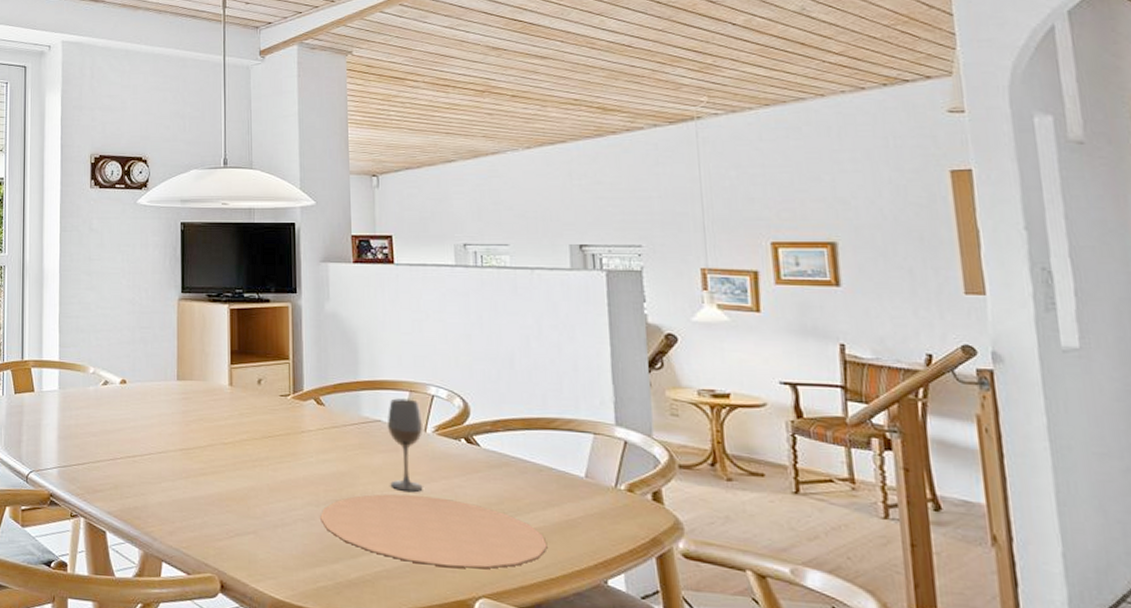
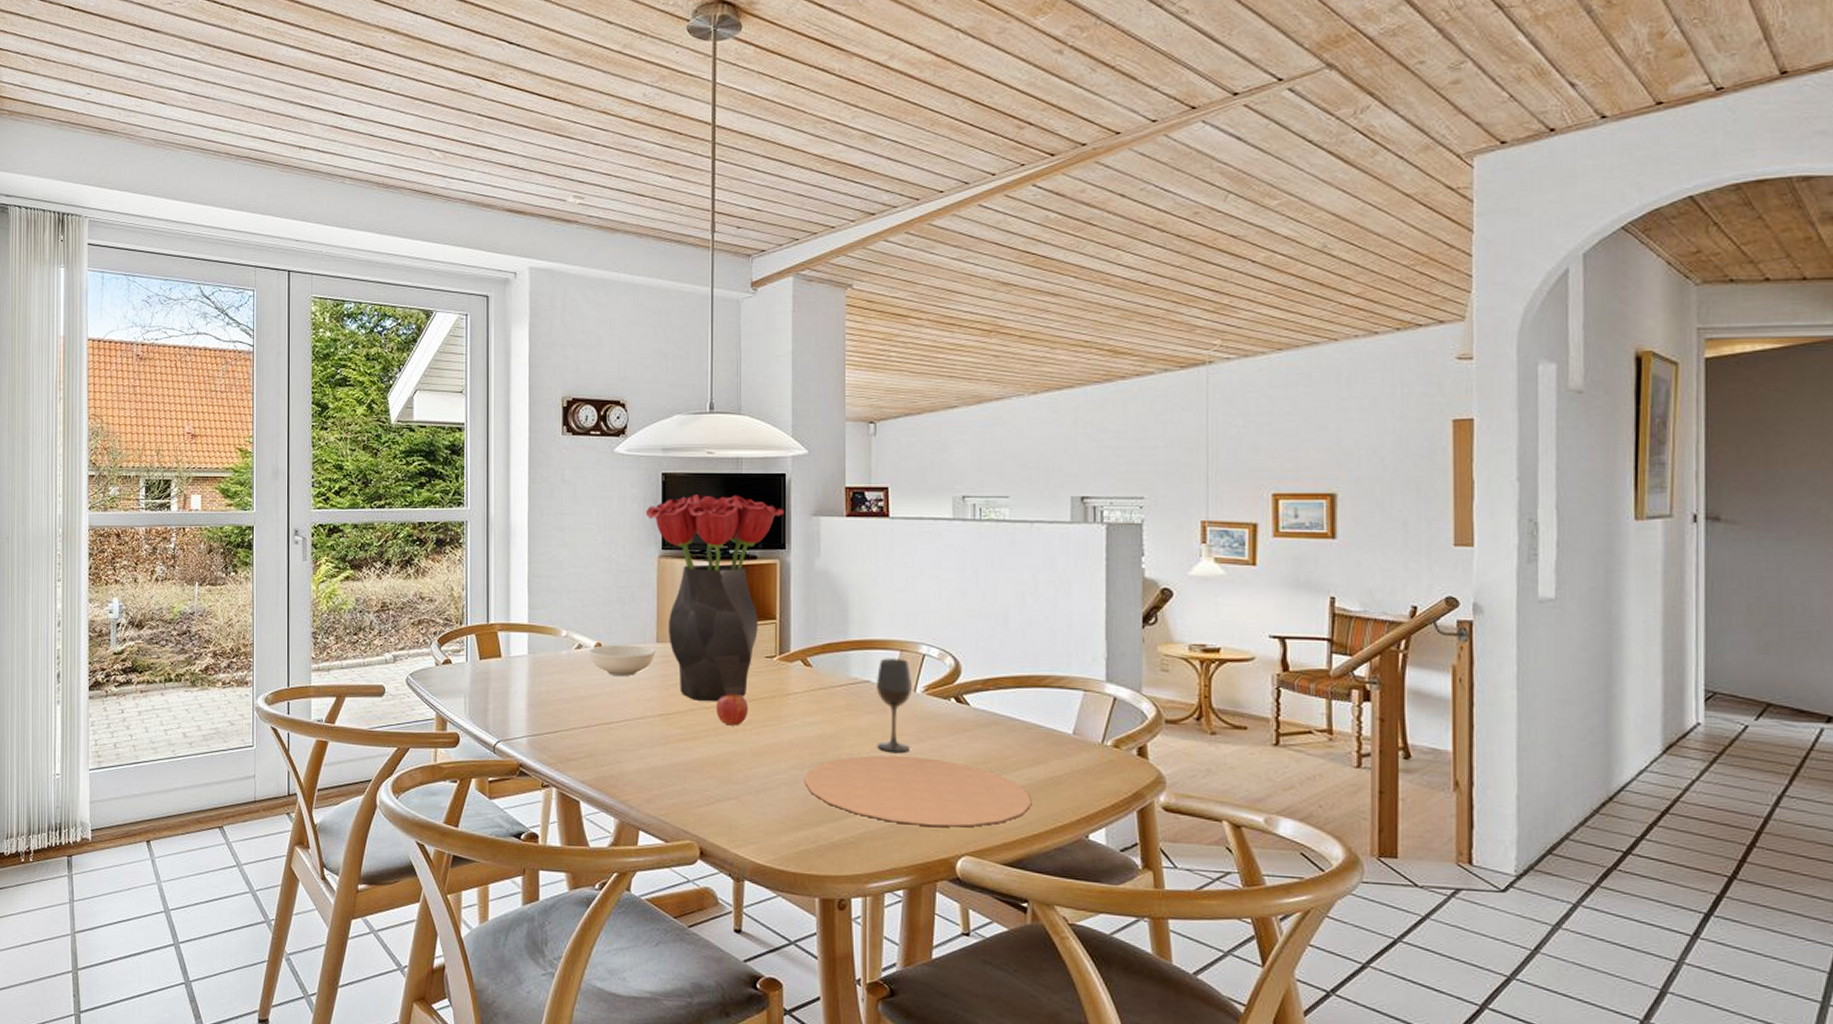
bowl: none [115,381,177,411] -> present [590,644,656,676]
bouquet: none [166,242,295,437] -> present [645,495,784,701]
fruit: none [234,428,264,462] -> present [716,691,748,726]

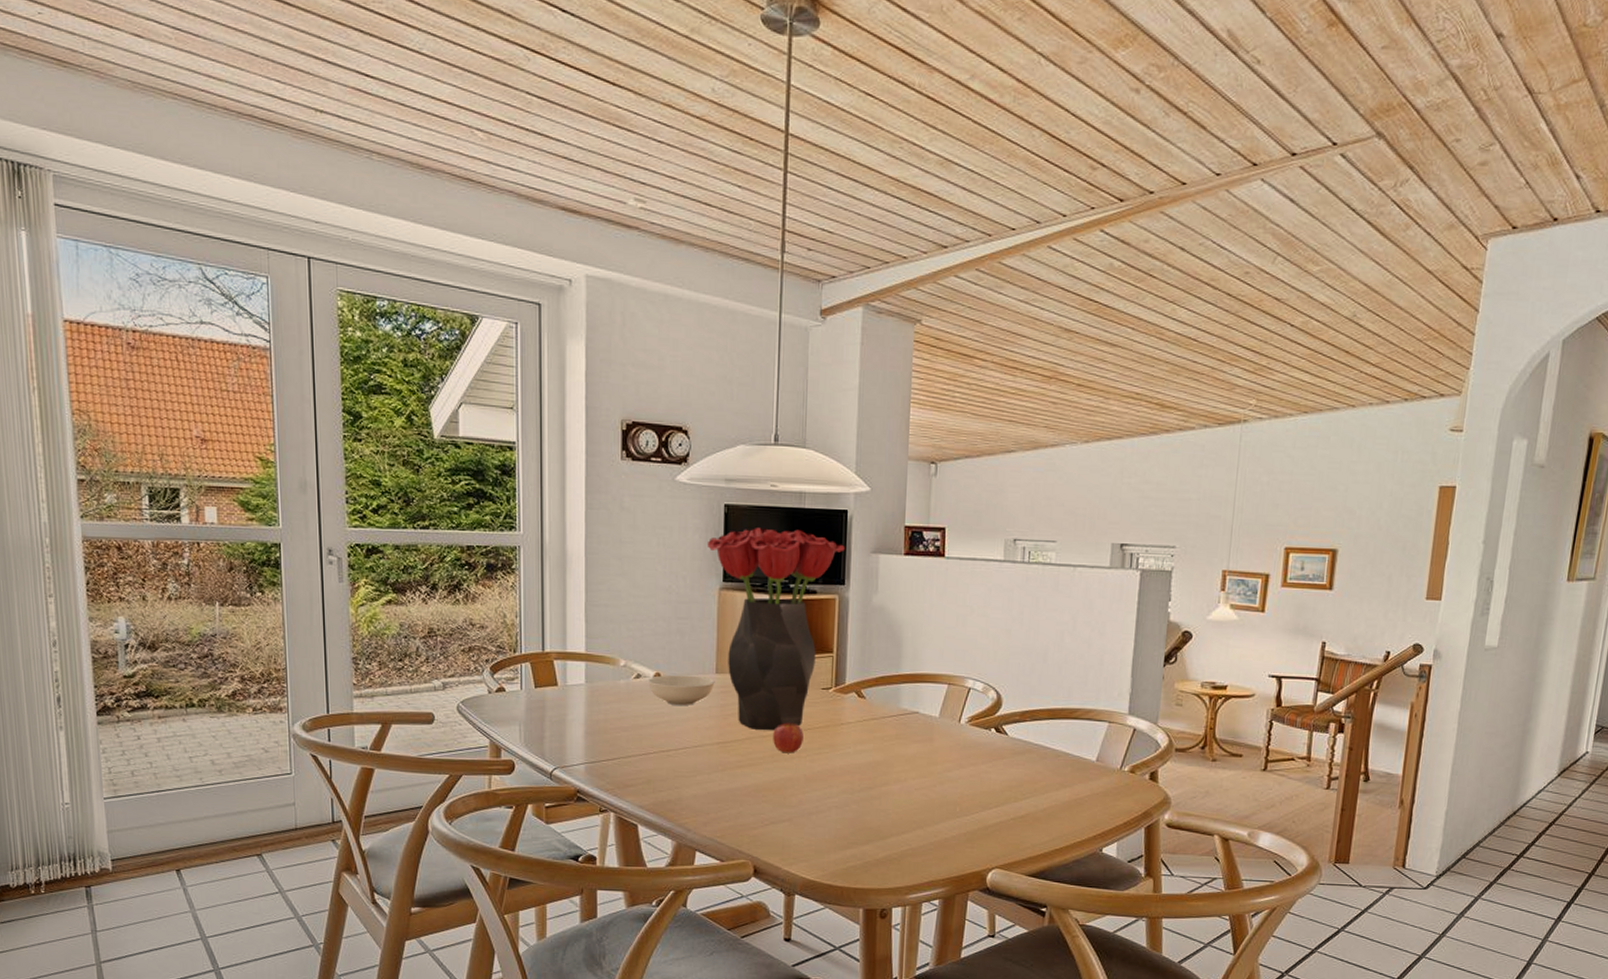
placemat: present [805,755,1032,828] -> none [854,780,1056,844]
wine glass: present [877,658,912,754] -> none [922,691,957,779]

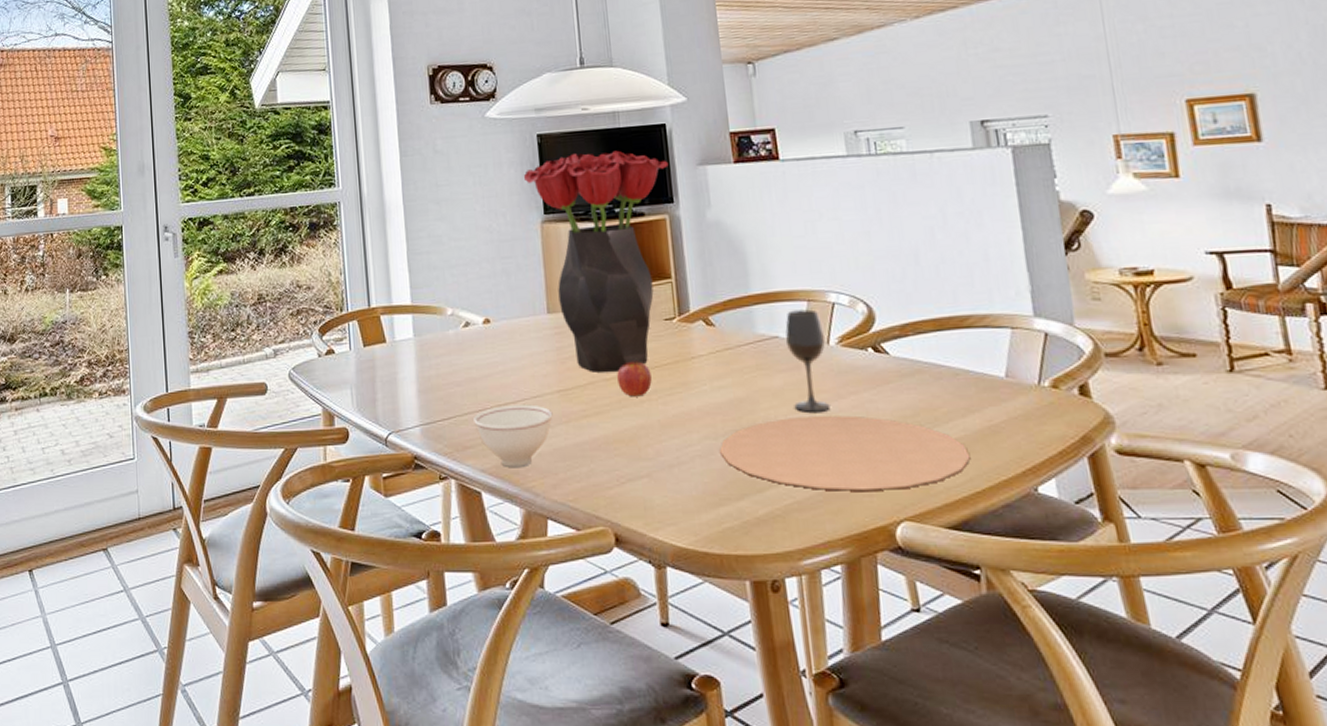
bowl: none [637,752,711,806] -> present [473,404,553,467]
bowl: present [648,675,715,705] -> none [478,318,548,352]
placemat: none [854,780,1056,844] -> present [720,415,971,492]
wine glass: none [922,691,957,779] -> present [785,309,830,413]

